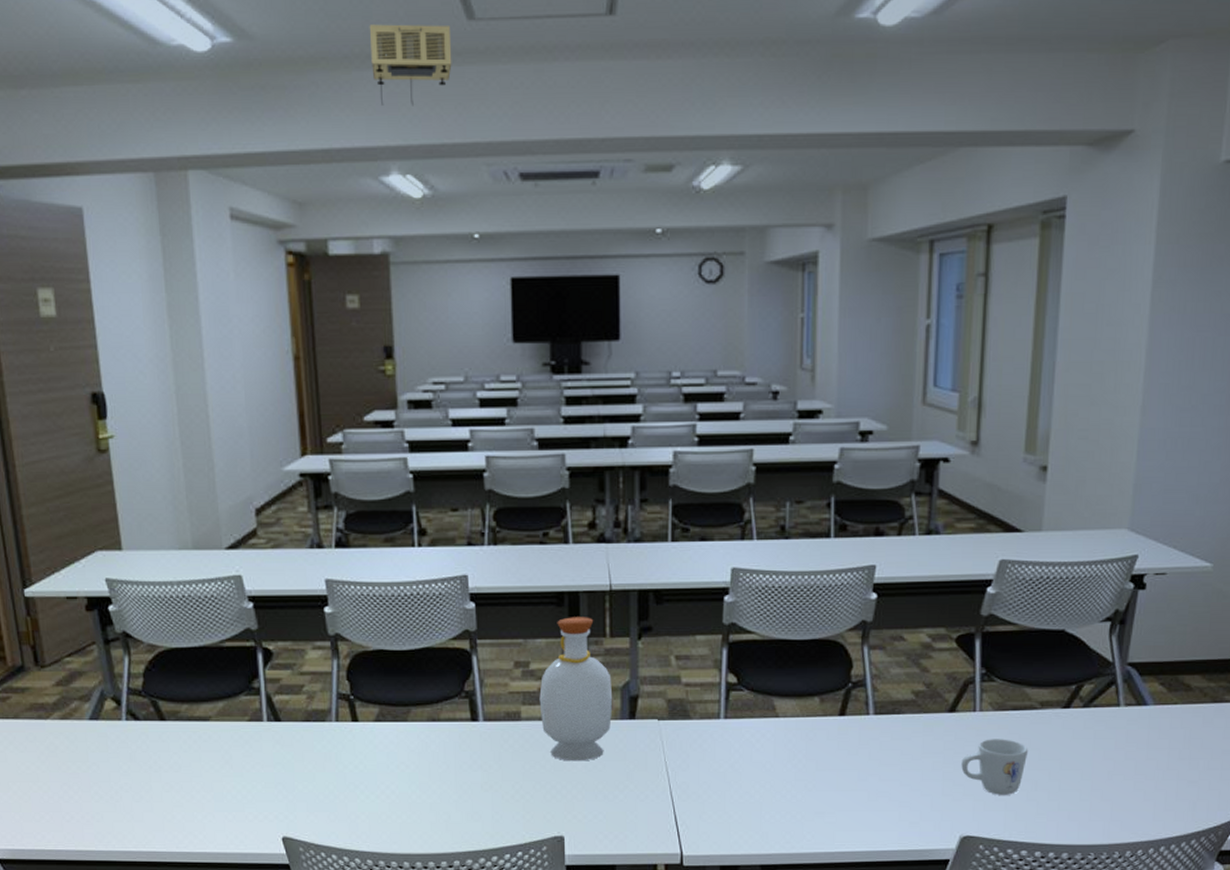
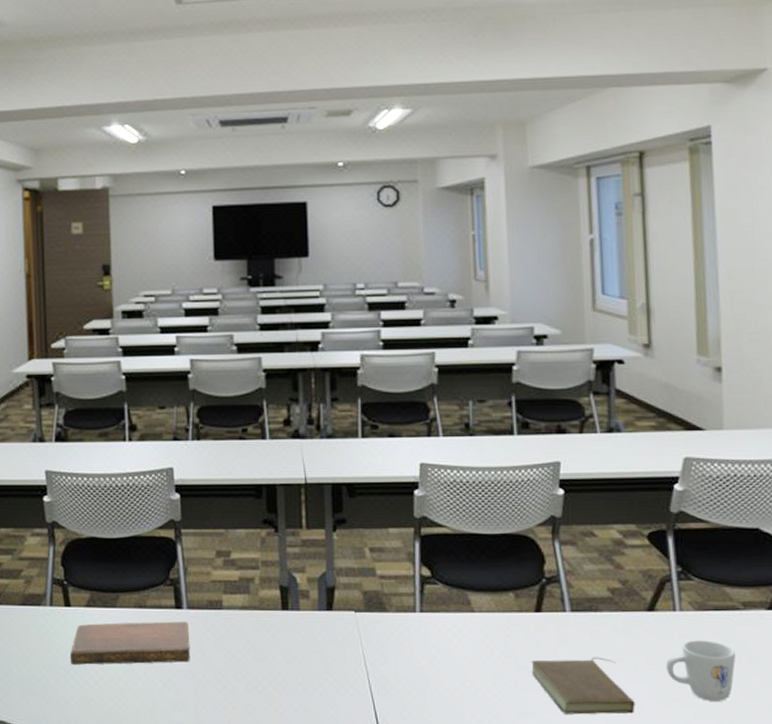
notebook: none [359,734,487,780] -> present [70,621,190,665]
projector: present [369,24,452,106] -> none [97,8,164,72]
bottle: present [539,617,613,762] -> none [240,508,310,652]
book: none [831,757,928,812] -> present [531,657,635,715]

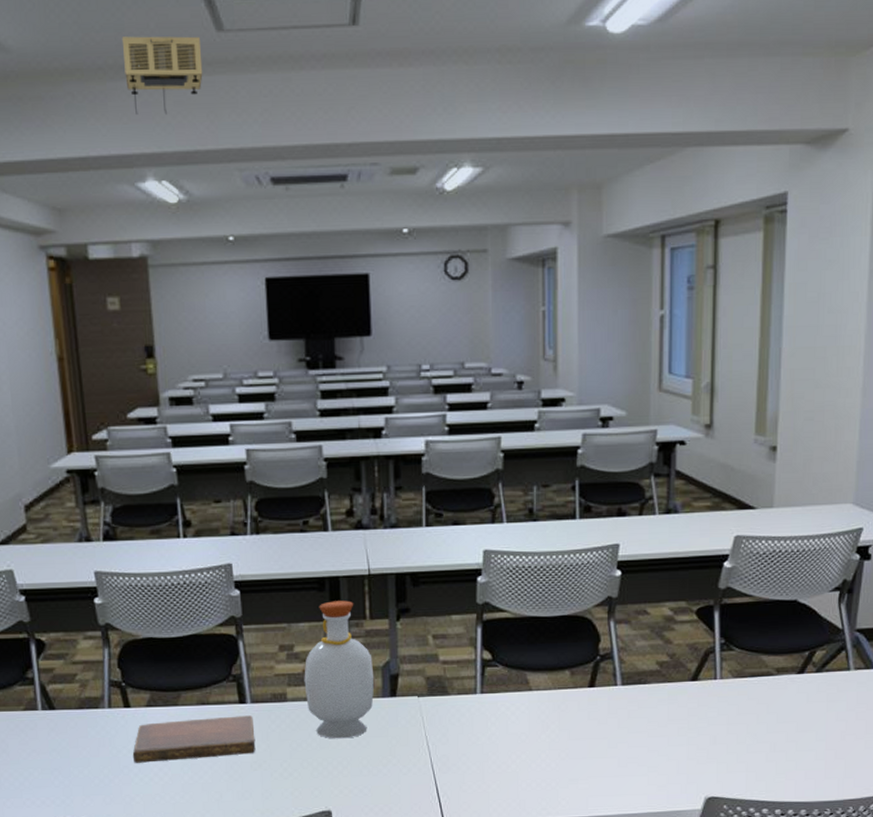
projector: none [97,8,164,72] -> present [121,36,203,115]
bottle: none [240,508,310,652] -> present [304,600,374,739]
book: present [531,657,635,715] -> none [583,724,674,777]
mug: present [666,640,736,702] -> none [704,704,767,757]

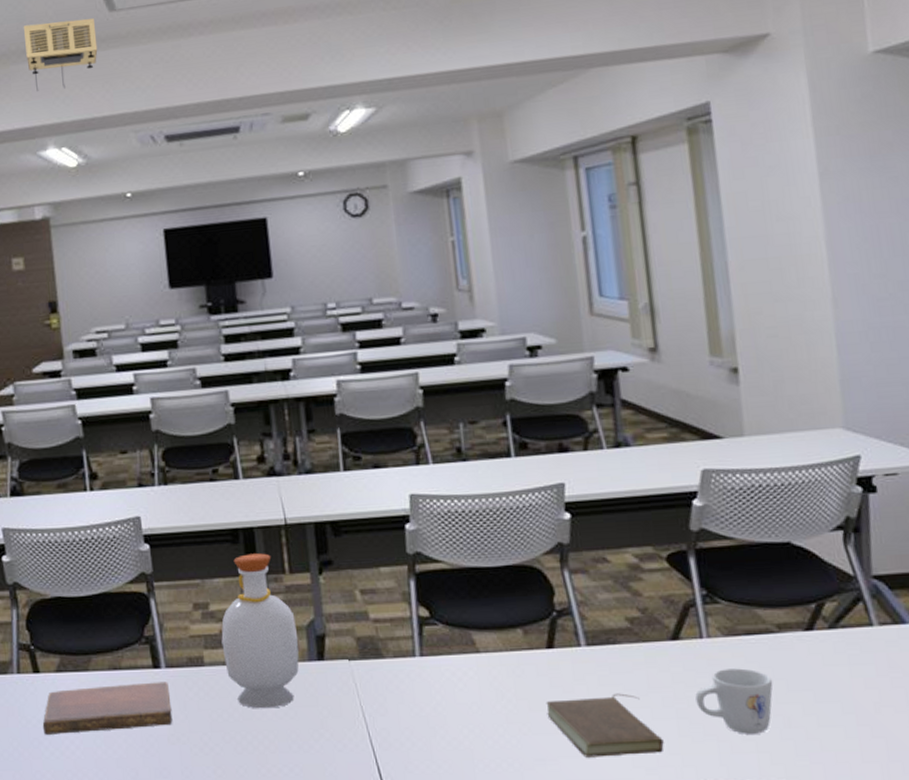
book: none [583,724,674,777] -> present [546,693,664,758]
mug: none [704,704,767,757] -> present [695,668,773,734]

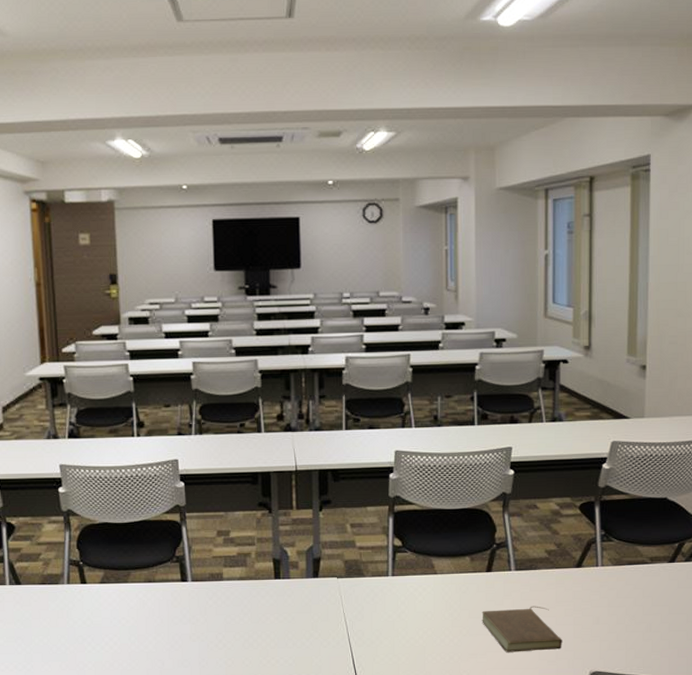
projector: present [23,18,98,91] -> none [99,24,165,87]
notebook: present [42,681,173,735] -> none [87,592,195,633]
bottle: present [221,553,299,709] -> none [238,493,299,615]
mug: present [695,668,773,734] -> none [588,589,643,636]

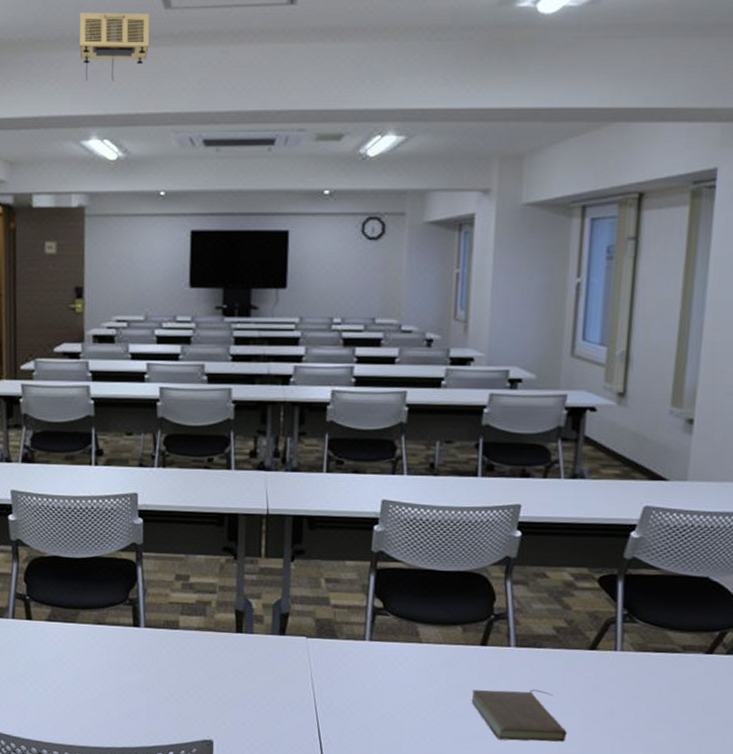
projector: none [99,24,165,87] -> present [79,12,150,82]

